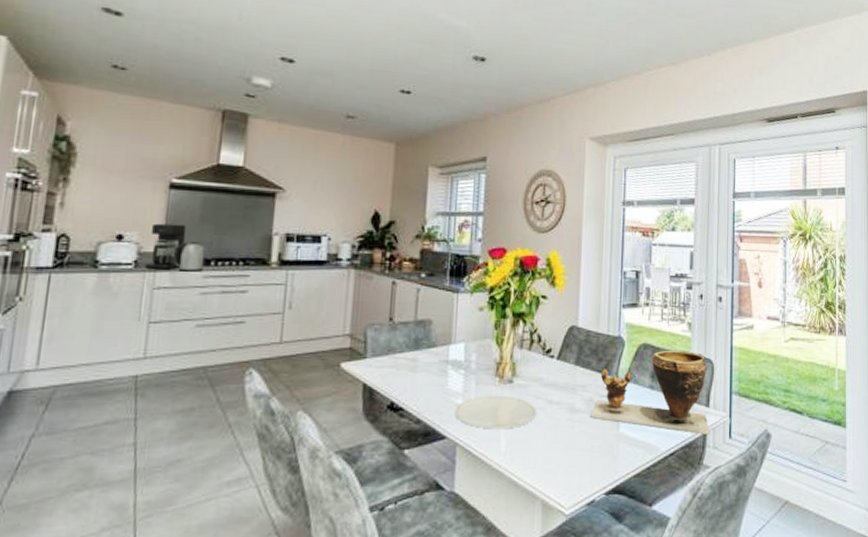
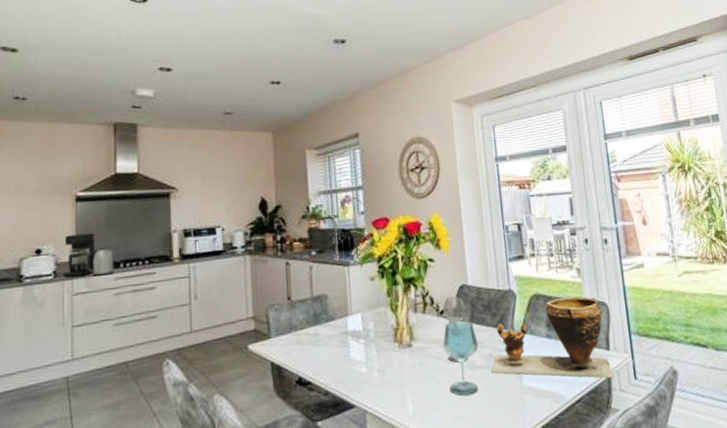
plate: present [454,395,536,430] -> none [360,360,439,394]
wine glass: none [544,361,581,437] -> present [442,320,479,396]
wineglass: none [548,336,573,404] -> present [442,295,467,363]

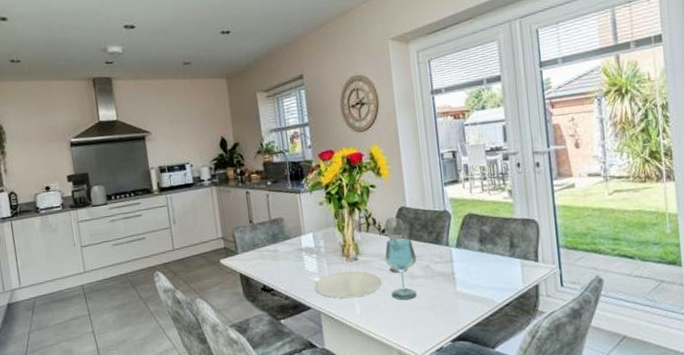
plate: none [360,360,439,394] -> present [314,271,382,299]
clay pot: present [492,296,615,378] -> none [429,214,542,286]

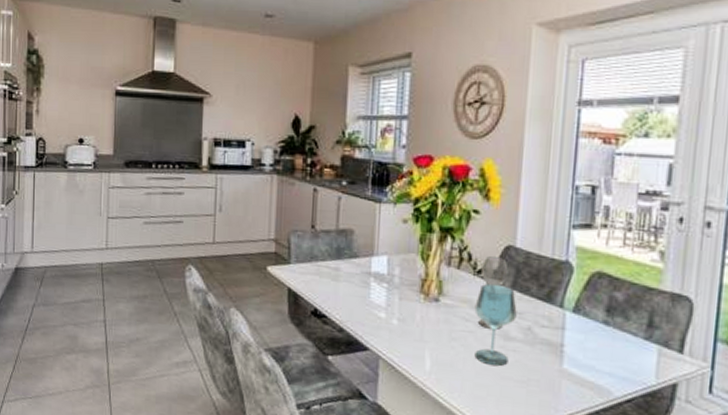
coffee maker: present [66,172,92,209] -> none [101,128,130,171]
kettle: present [84,183,108,208] -> none [122,145,147,175]
plate: present [314,271,382,299] -> none [377,312,465,349]

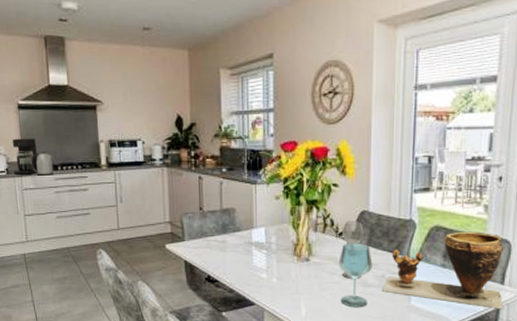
coffee maker: none [101,128,130,171] -> present [12,138,38,175]
kettle: none [122,145,147,175] -> present [30,152,54,177]
clay pot: none [528,281,684,385] -> present [382,231,504,309]

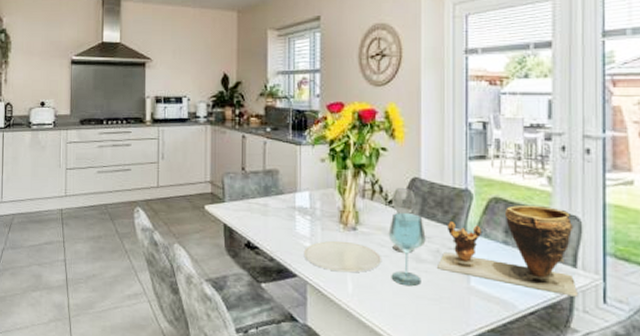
coffee maker: present [12,138,38,175] -> none [60,92,84,128]
kettle: present [30,152,54,177] -> none [77,106,99,131]
plate: none [260,271,332,299] -> present [303,240,381,273]

